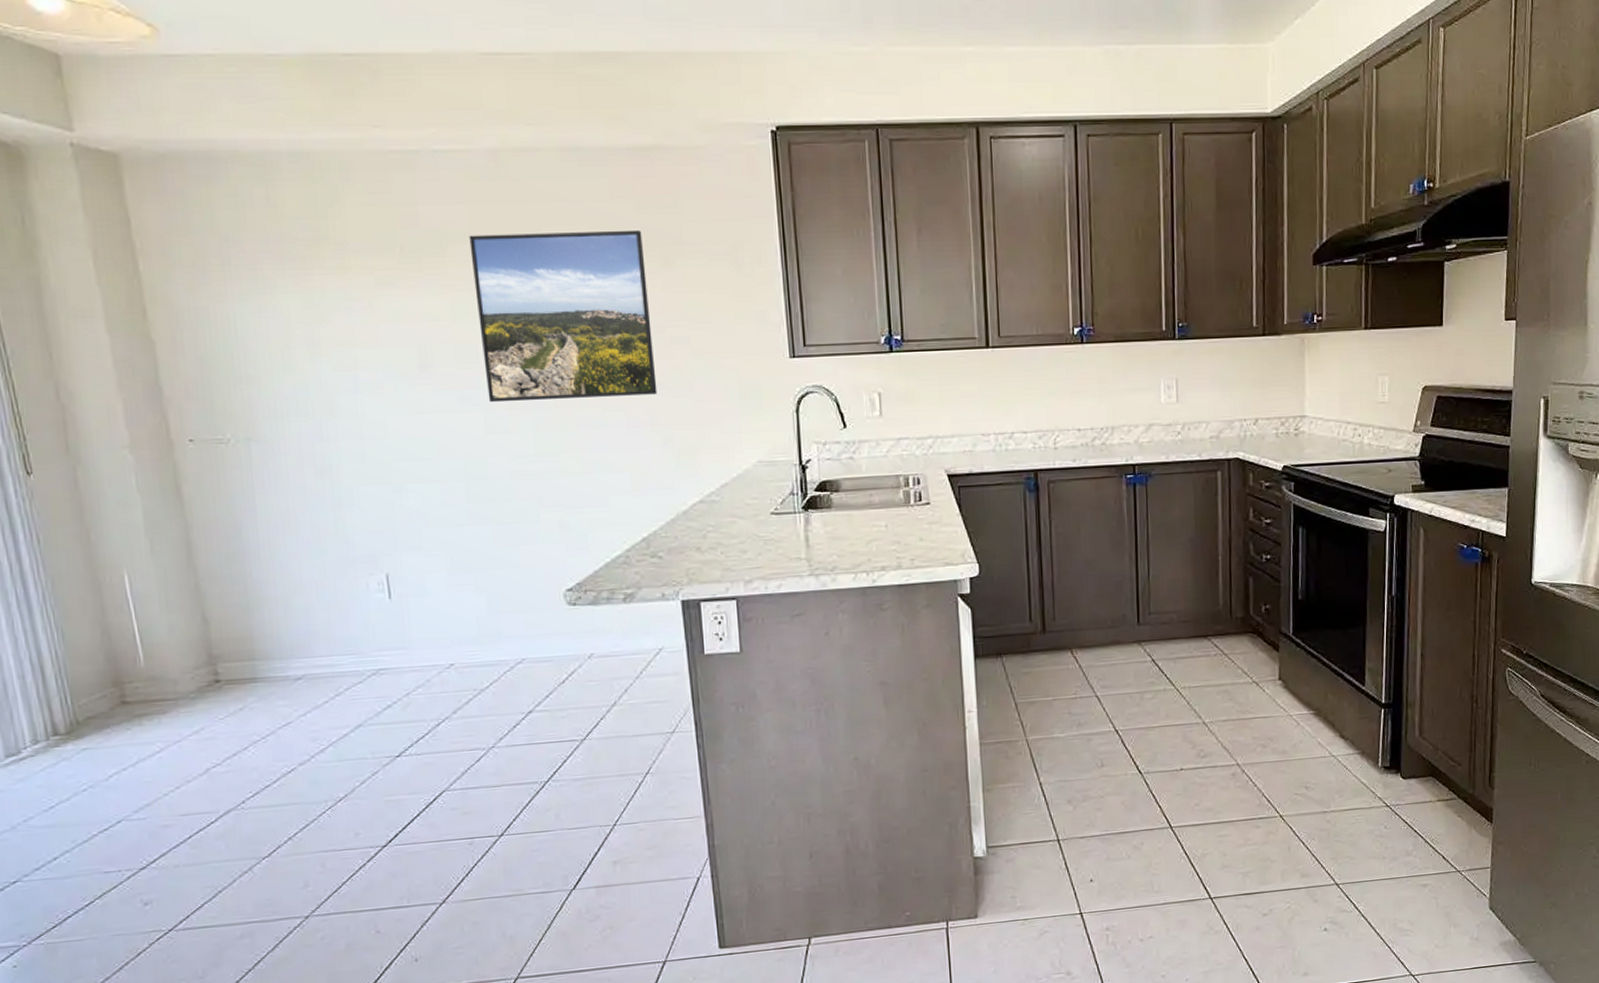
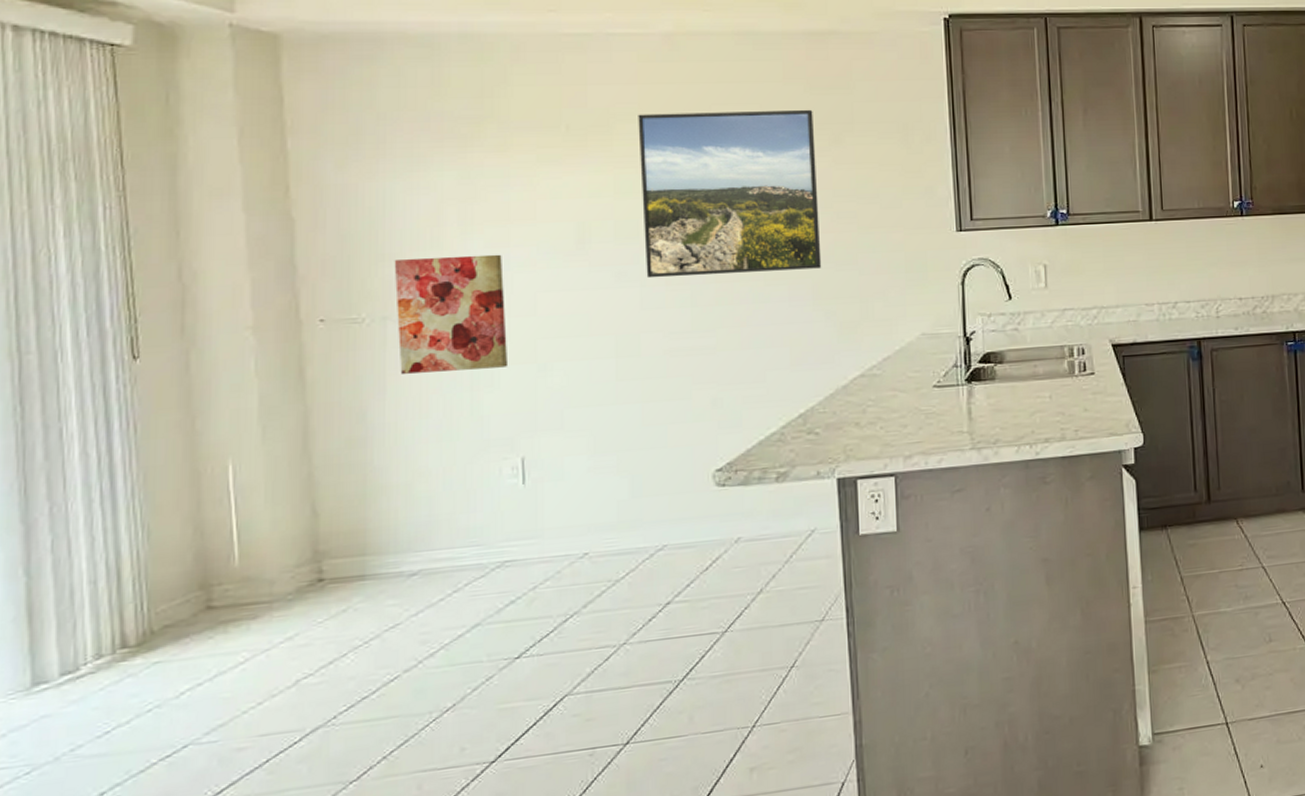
wall art: none [250,377,365,493] -> present [394,254,507,374]

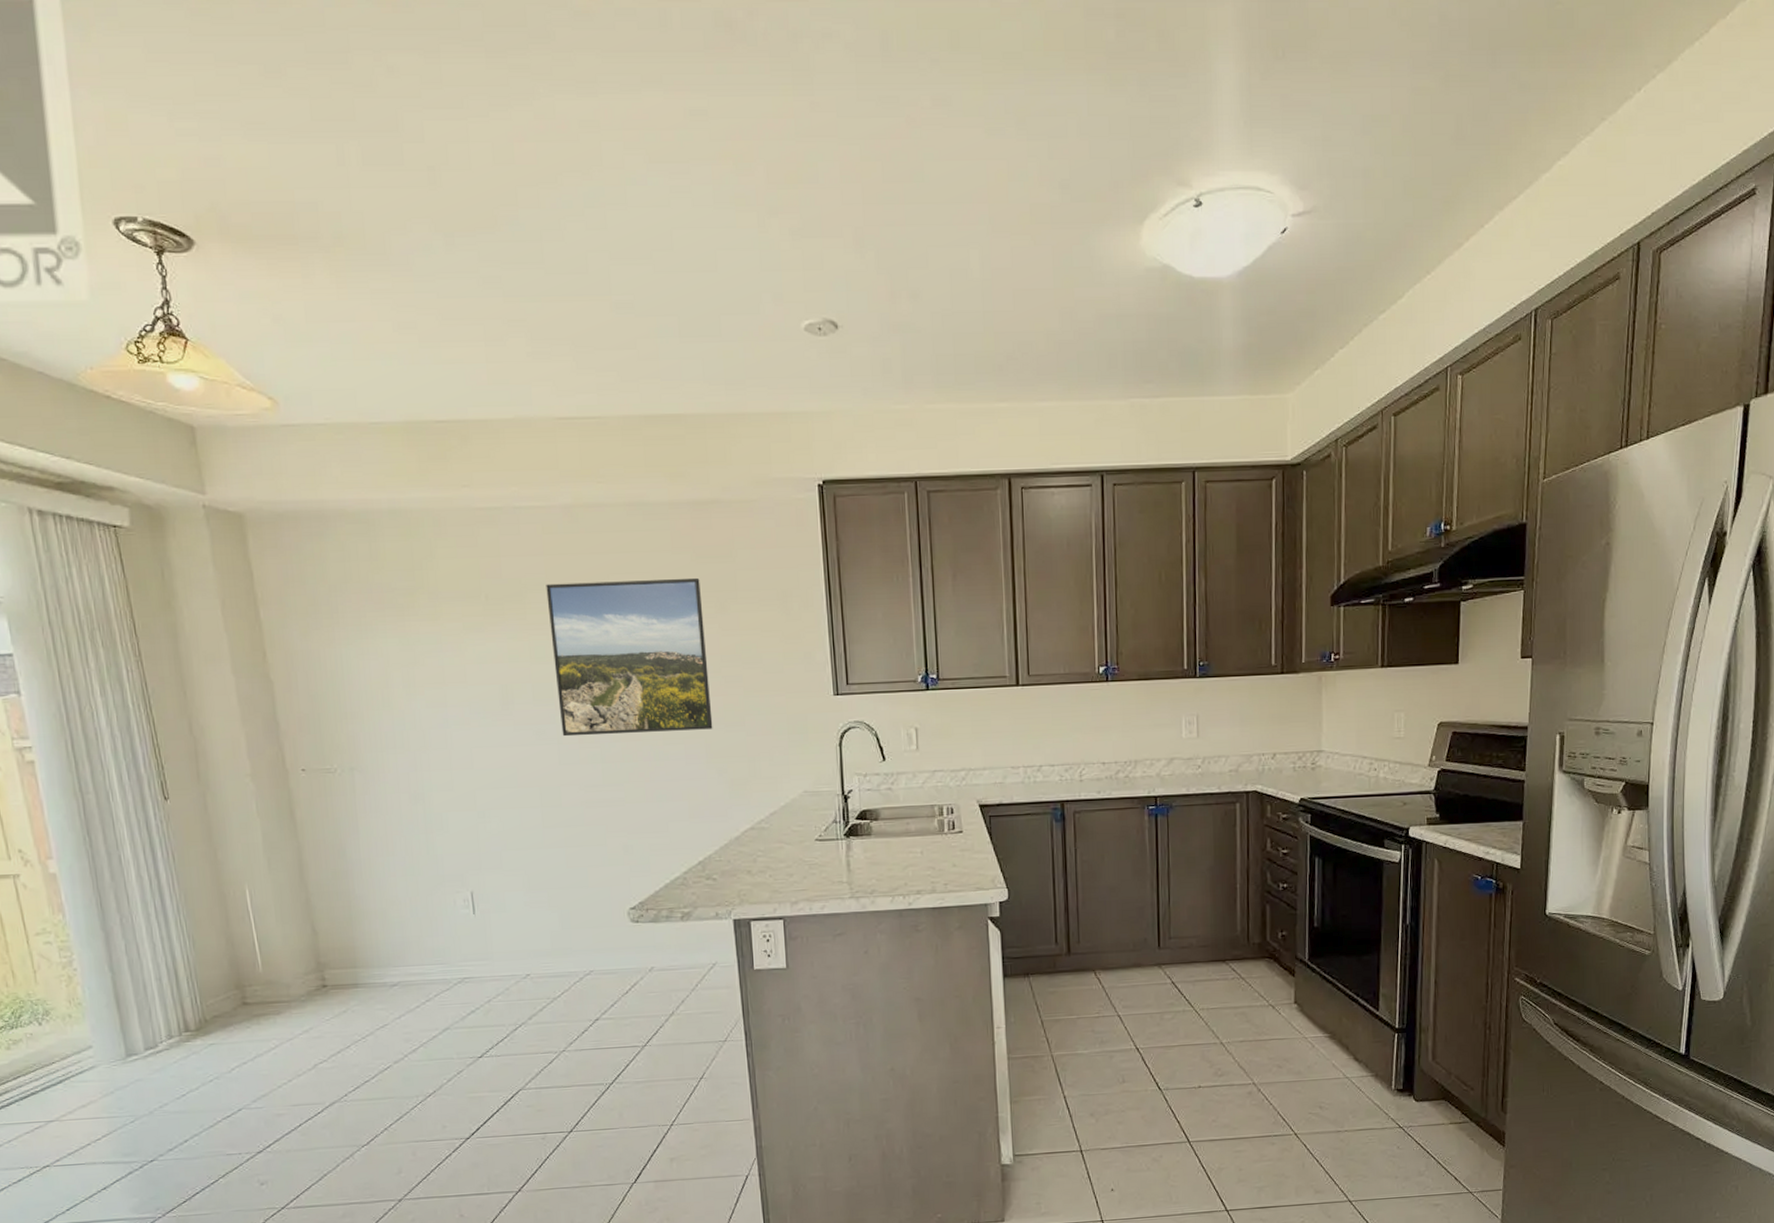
wall art: present [394,254,507,374] -> none [355,713,453,817]

